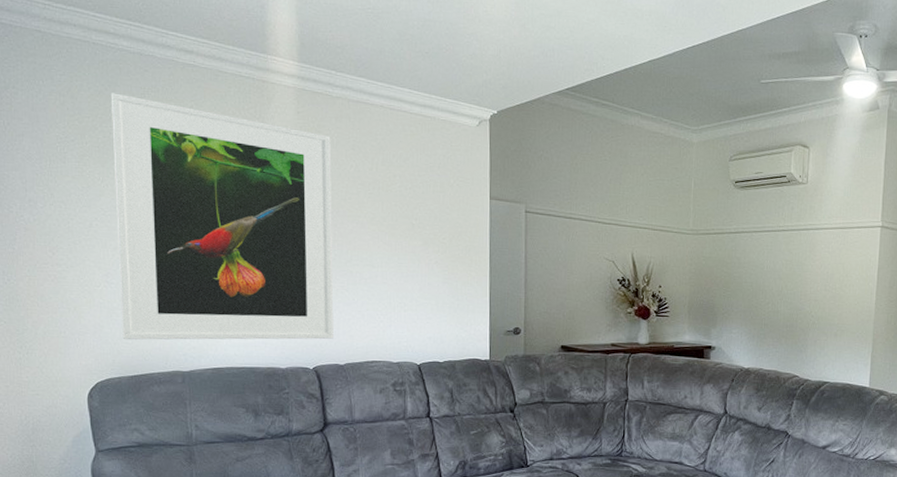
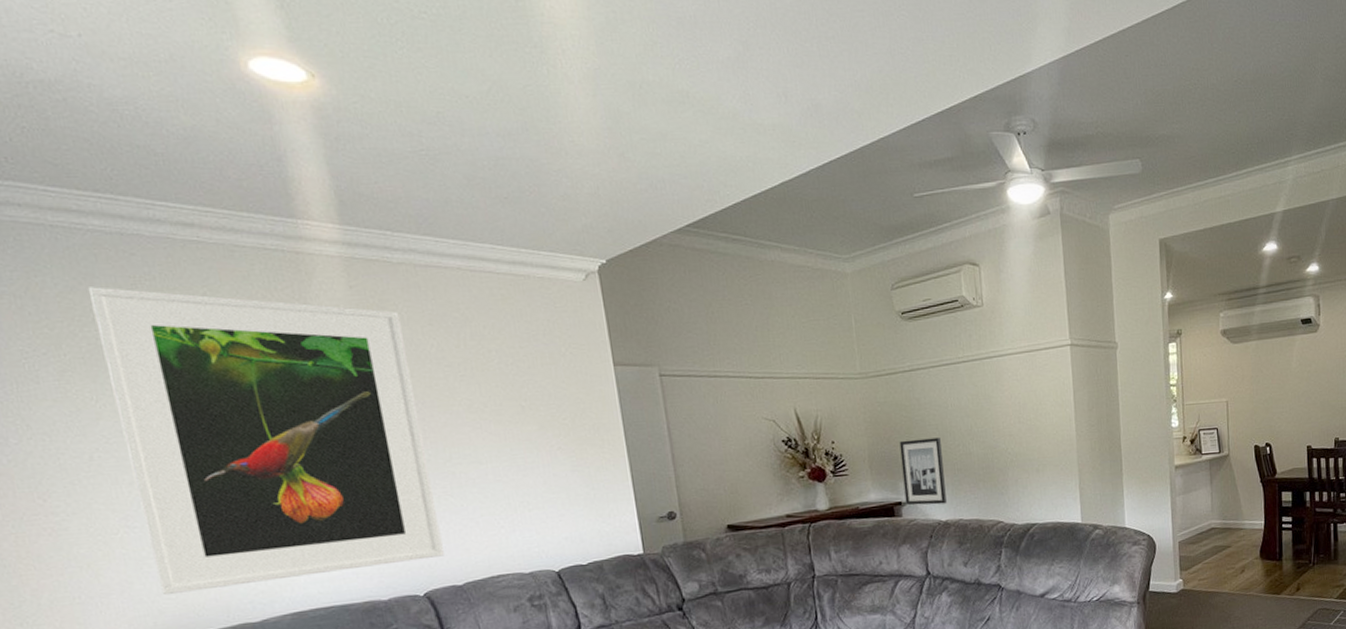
wall art: none [715,292,753,353] -> present [899,437,947,506]

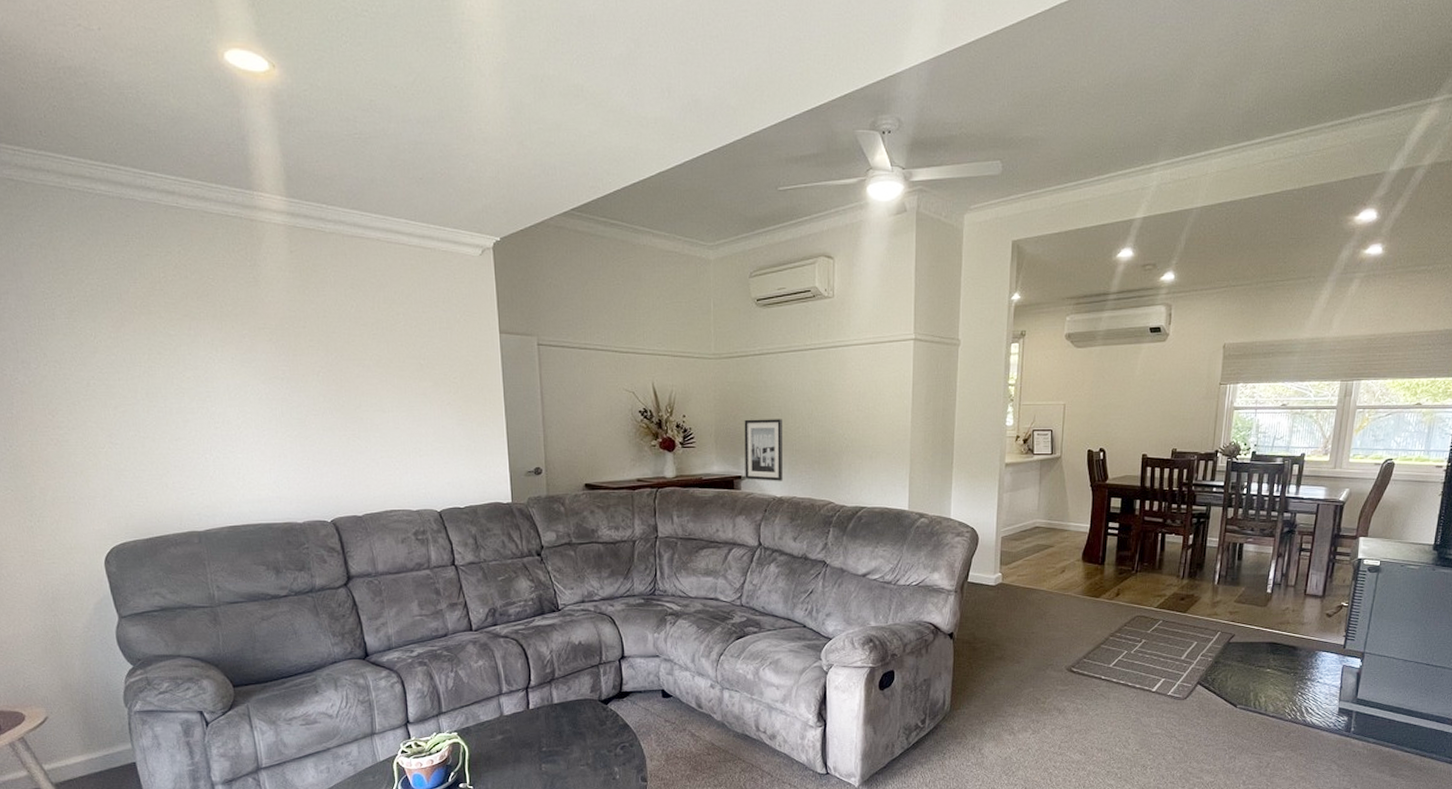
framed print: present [88,286,444,596] -> none [93,242,349,502]

